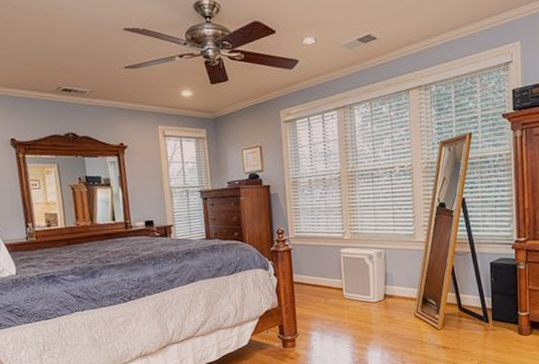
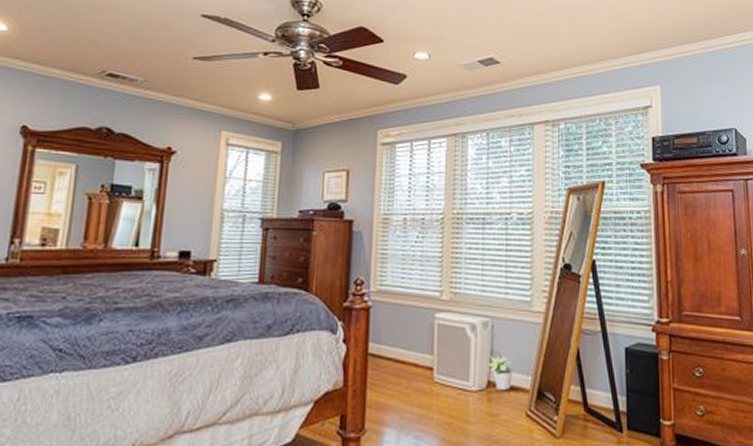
potted plant: none [383,274,404,301] -> present [488,353,514,391]

